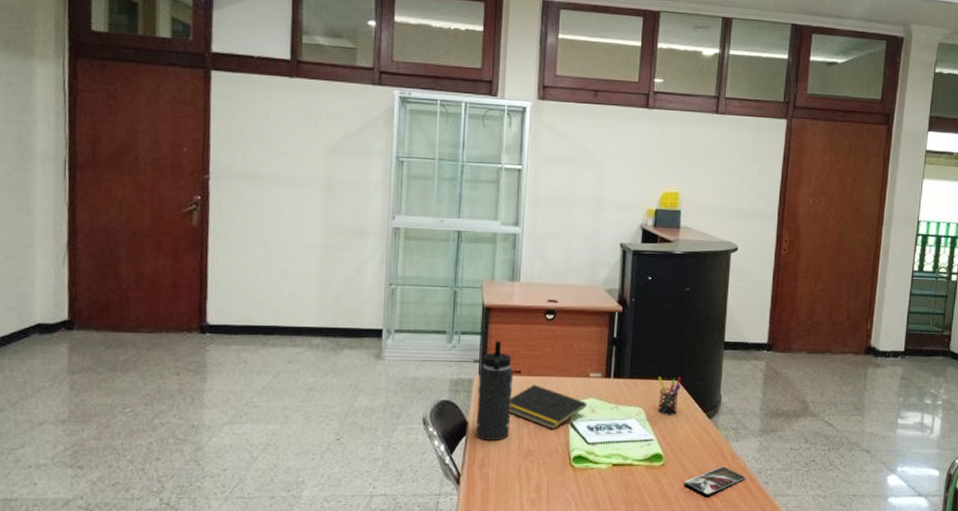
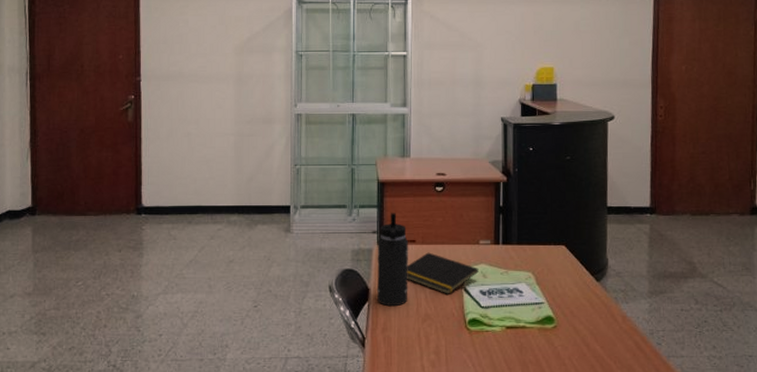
pen holder: present [657,376,682,416] -> none [544,242,568,279]
smartphone: present [684,466,746,497] -> none [576,328,638,359]

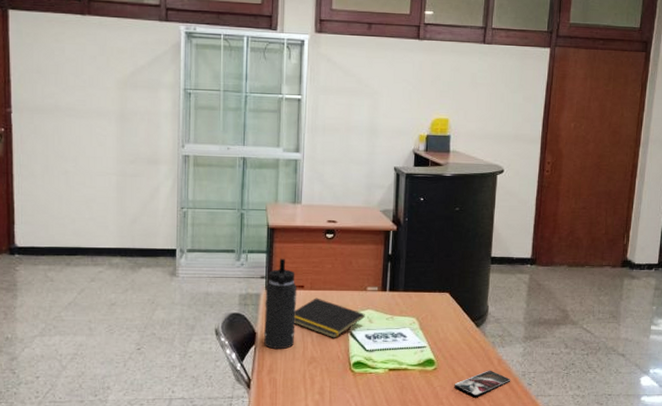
smartphone: none [576,328,638,359] -> present [454,370,511,398]

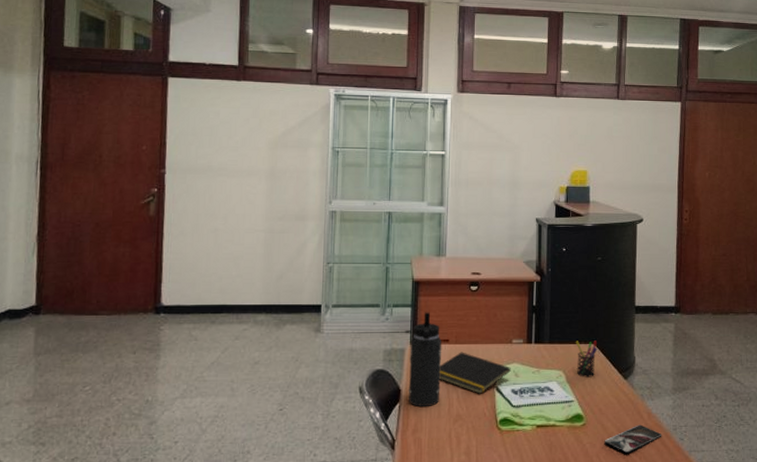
pen holder: none [429,289,452,325] -> present [575,340,598,378]

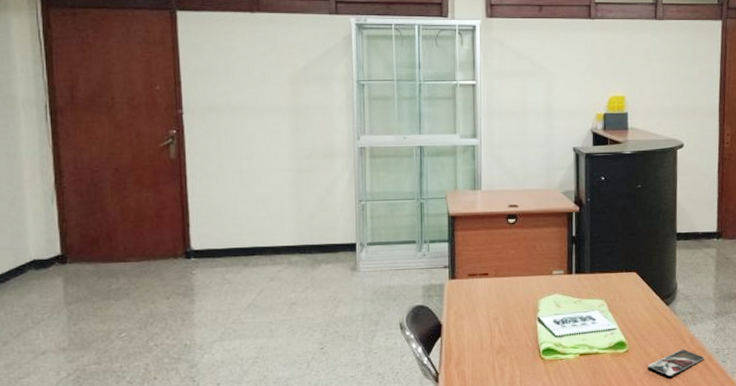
thermos bottle: present [408,312,442,406] -> none [449,246,482,340]
notepad: present [439,352,511,394] -> none [480,285,552,326]
pen holder: present [575,340,598,378] -> none [616,268,639,306]

